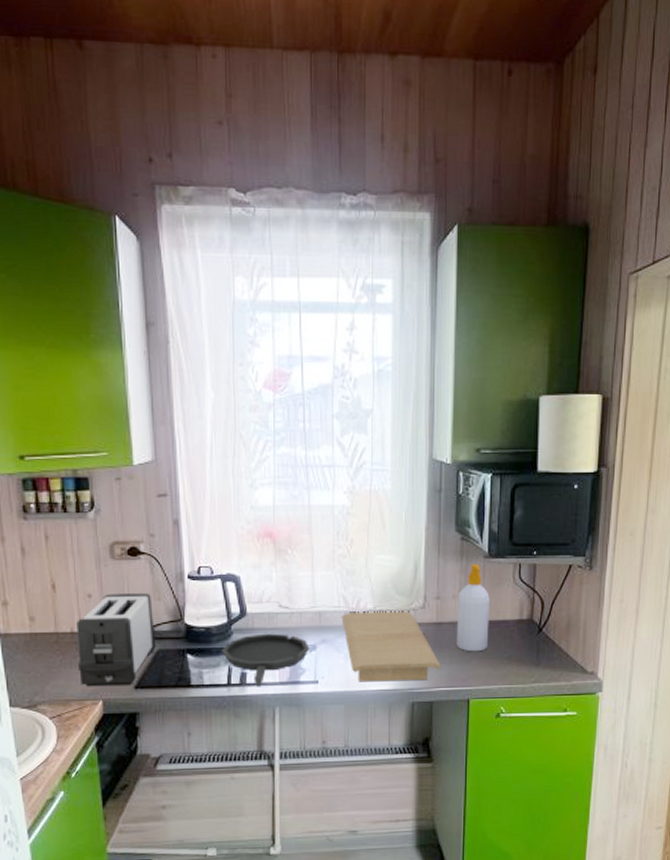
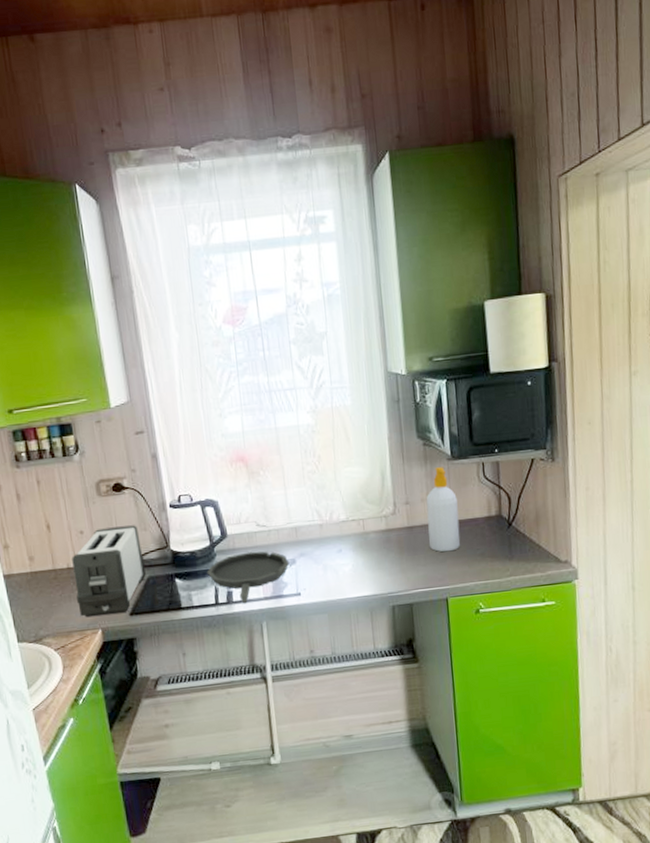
cutting board: present [341,611,441,682] -> none [316,518,417,591]

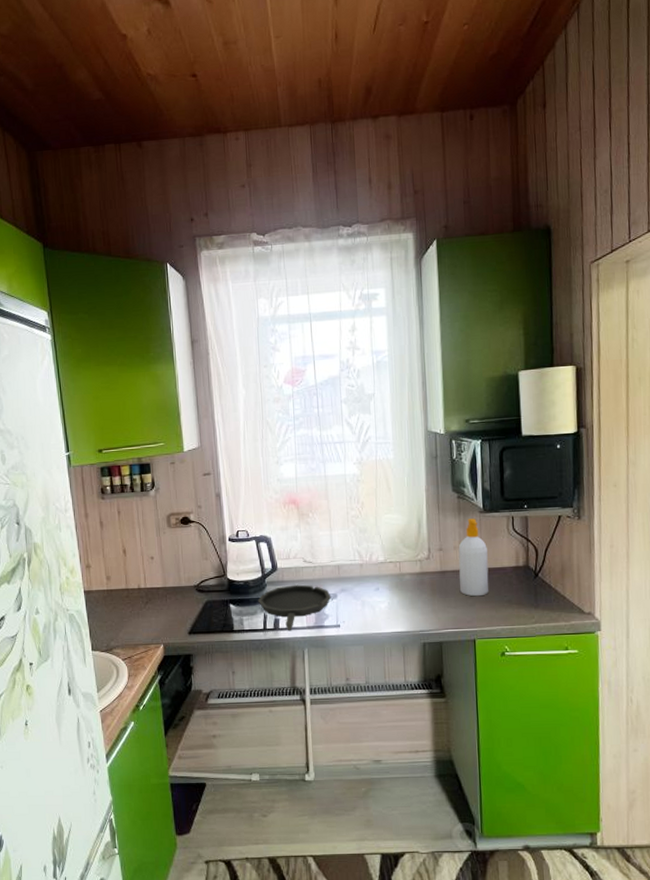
toaster: present [72,525,146,617] -> none [142,554,205,632]

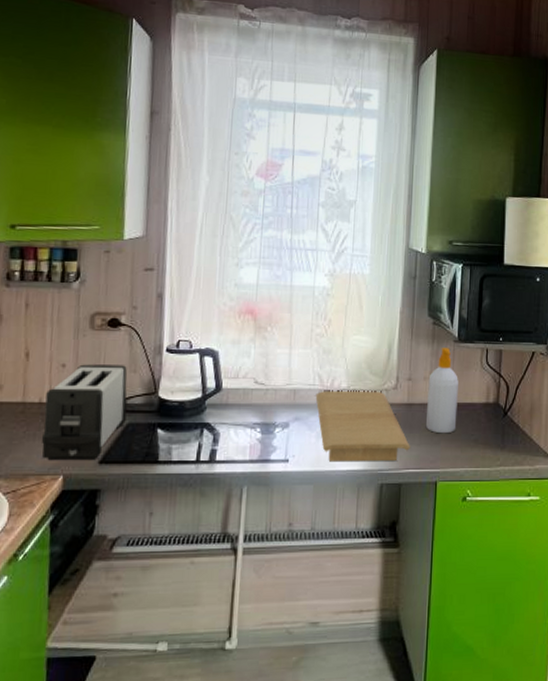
toaster: none [142,554,205,632] -> present [42,364,127,459]
frying pan: present [257,584,332,631] -> none [193,409,283,465]
cutting board: none [357,562,447,626] -> present [315,391,410,462]

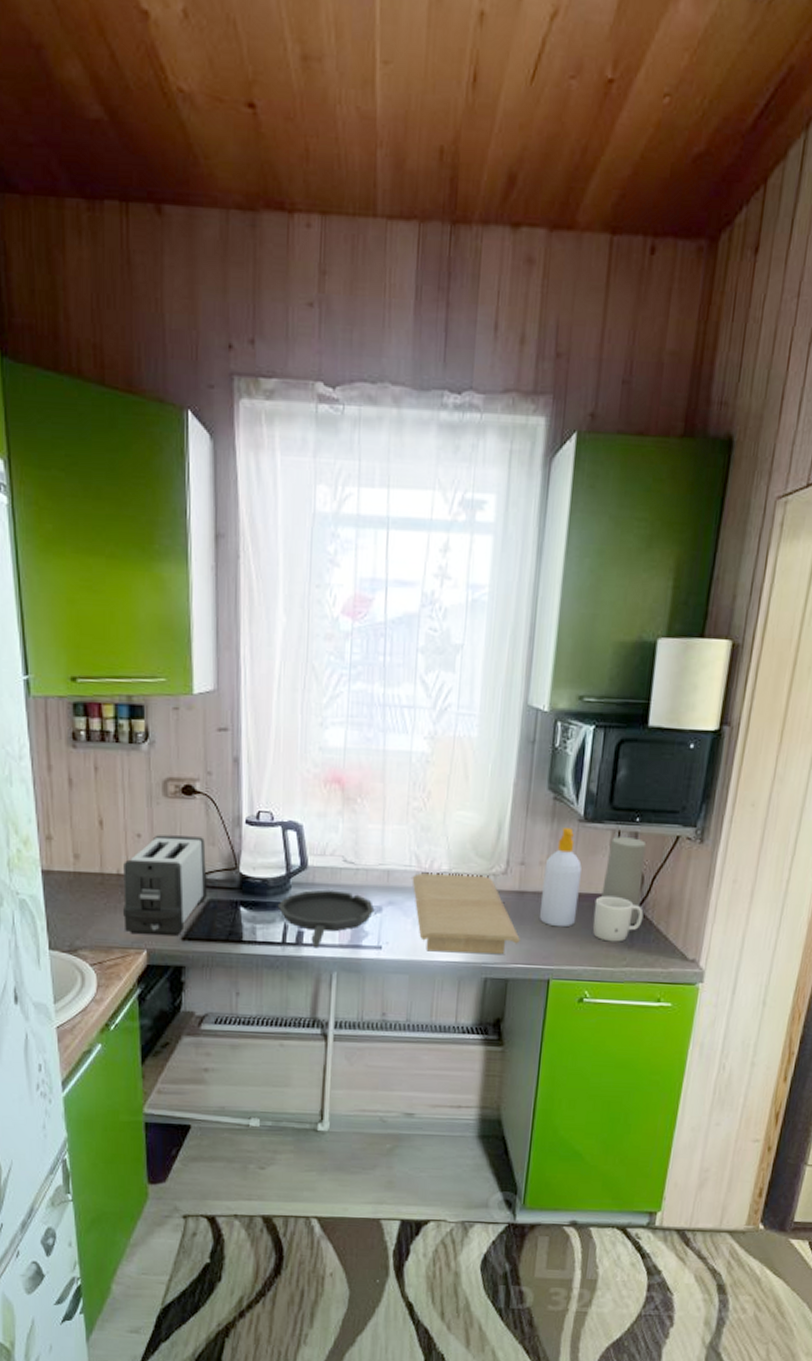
frying pan: none [193,409,283,465] -> present [277,889,375,949]
mug: none [470,404,511,445] -> present [592,895,644,942]
canister: none [476,354,509,429] -> present [601,837,647,925]

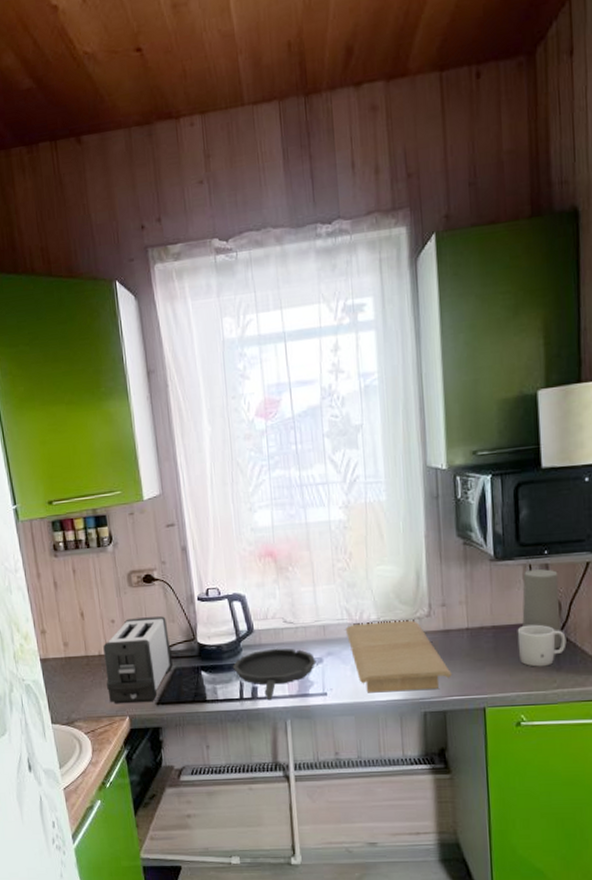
soap bottle: present [539,828,582,928] -> none [464,568,502,659]

